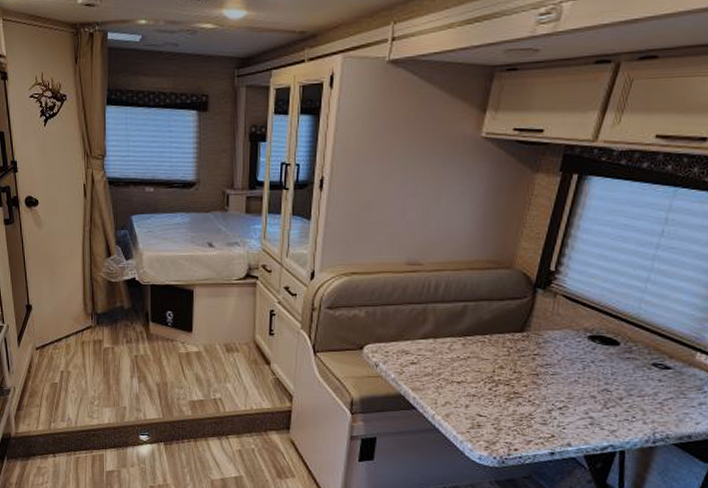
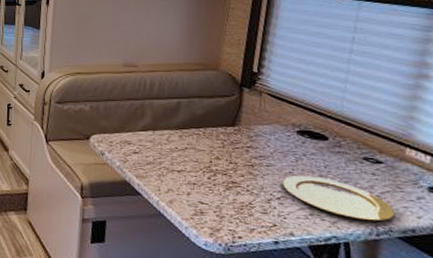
plate: none [566,383,675,429] -> present [282,175,395,222]

